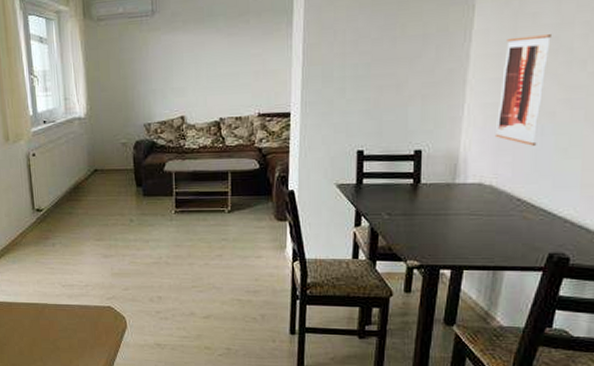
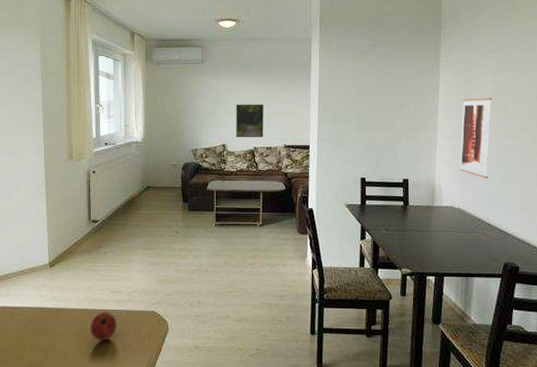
apple: none [43,305,72,336] -> present [90,311,117,341]
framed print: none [196,62,232,108] -> present [236,104,264,138]

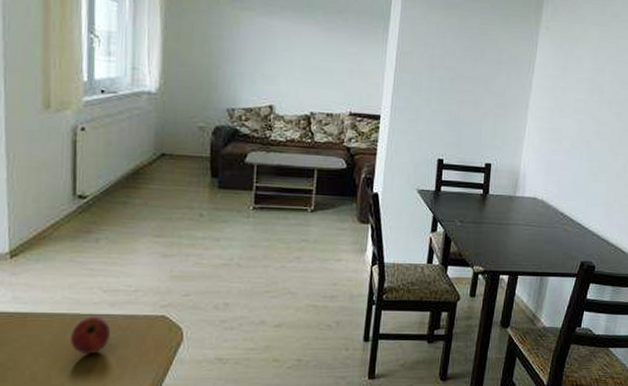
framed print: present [236,104,264,138] -> none [288,54,327,101]
wall art: present [459,98,493,179] -> none [547,74,591,168]

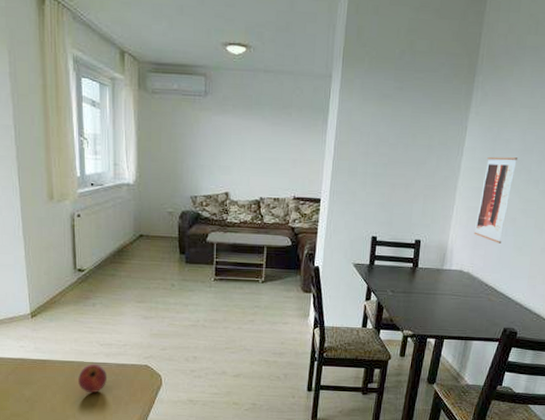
wall art: none [547,74,591,168] -> present [473,156,519,244]

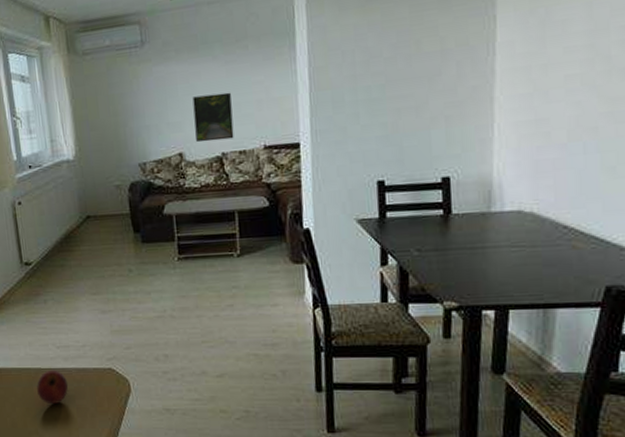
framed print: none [241,147,273,187] -> present [192,92,234,143]
wall art: present [473,156,519,244] -> none [531,42,586,166]

